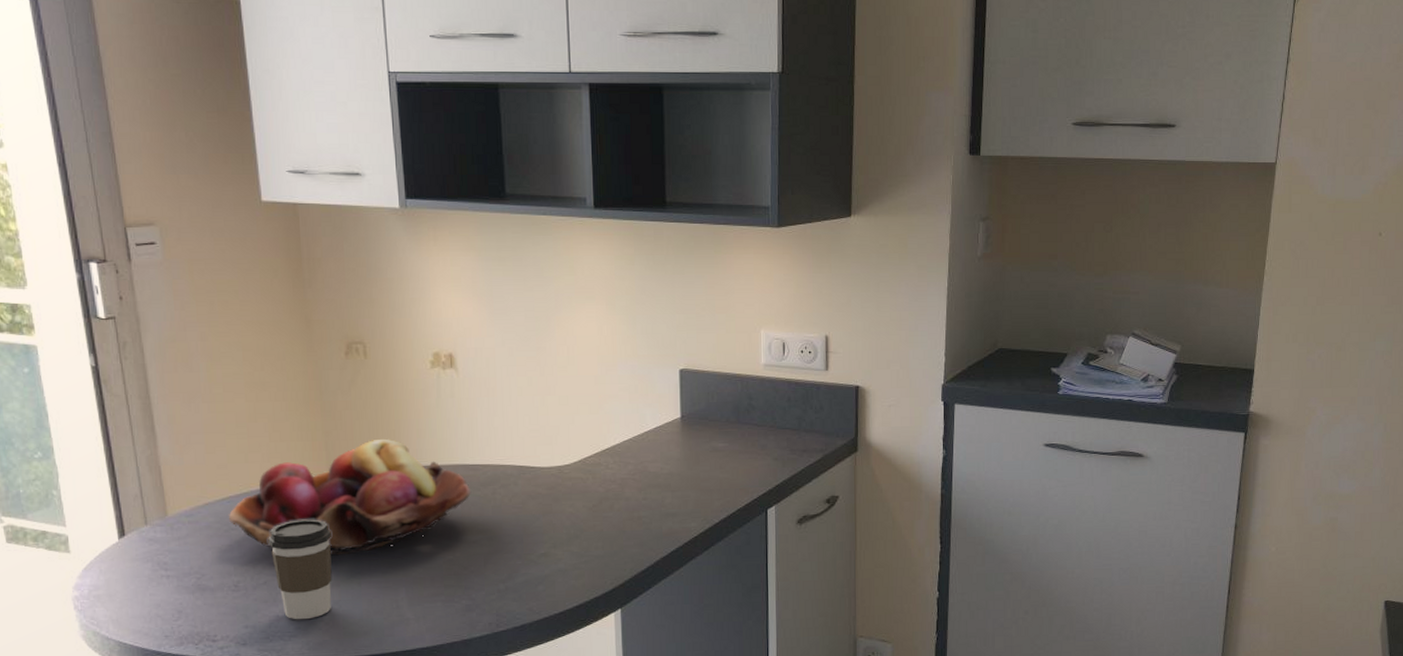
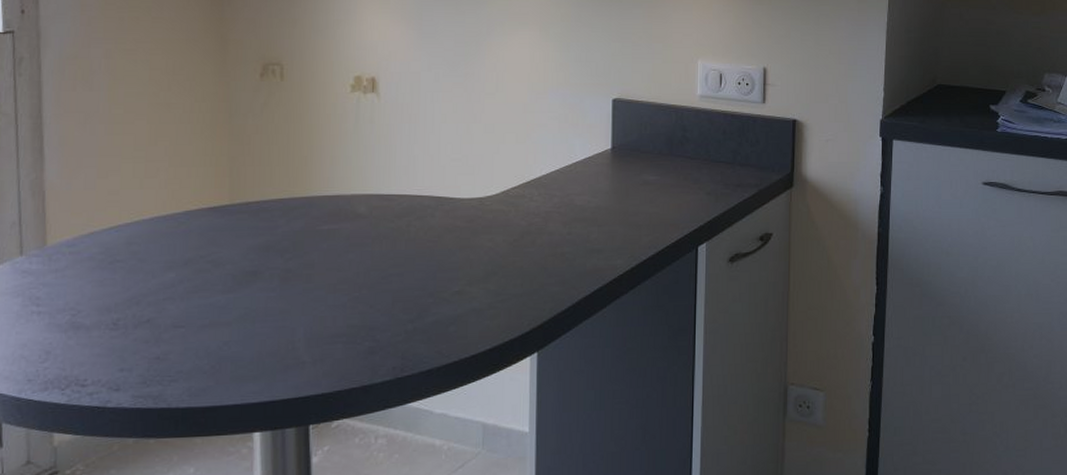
fruit basket: present [228,438,472,556] -> none [114,165,385,292]
coffee cup: present [268,519,332,620] -> none [156,251,227,363]

